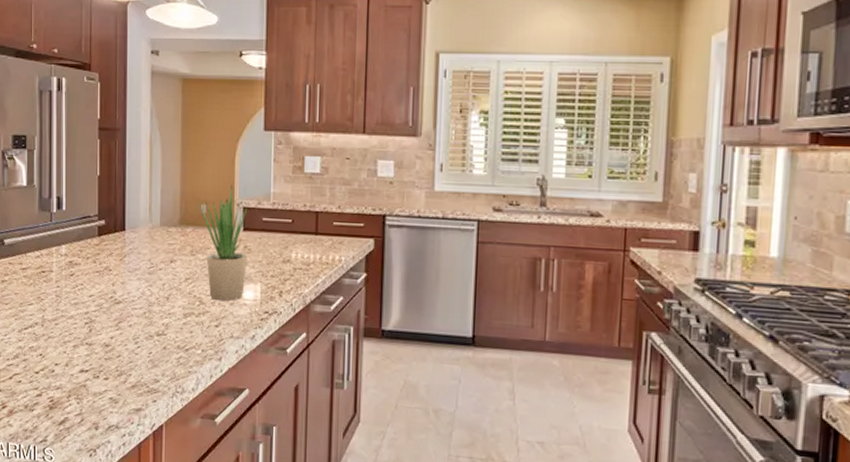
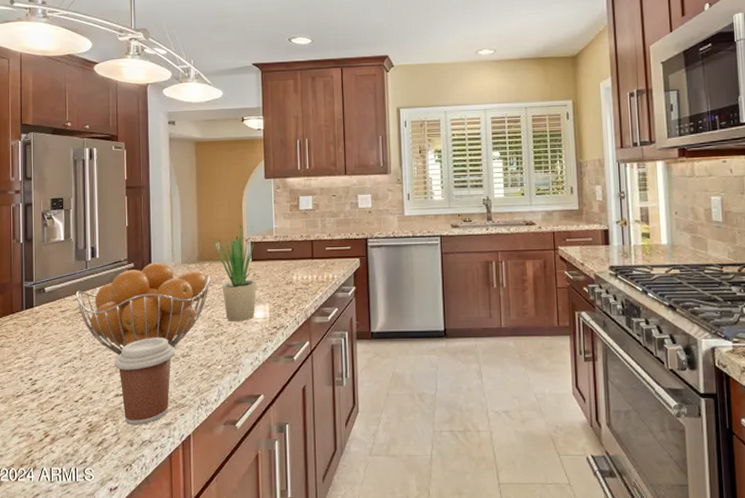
fruit basket: none [38,221,194,326] -> present [75,262,211,356]
coffee cup: none [80,309,150,407] -> present [114,337,176,426]

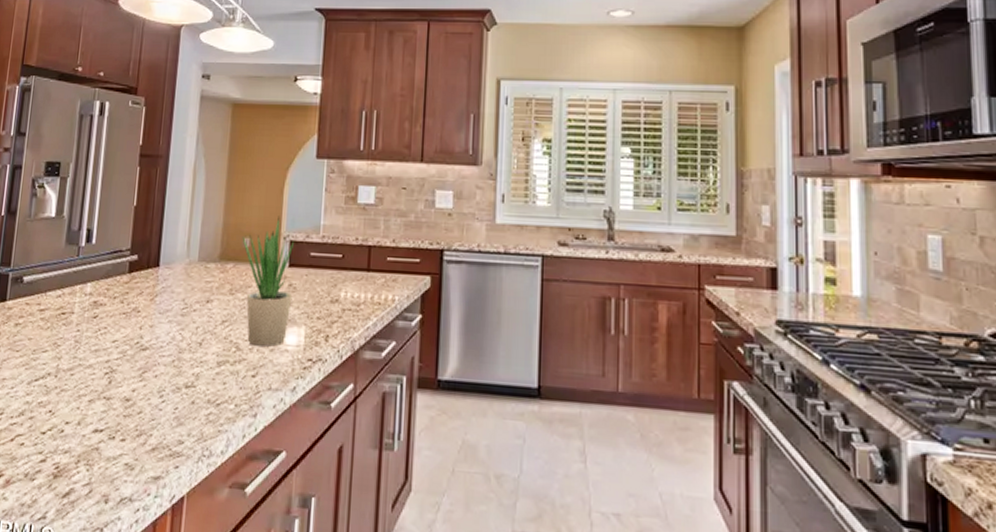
fruit basket: present [75,262,211,356] -> none [60,256,234,377]
coffee cup: present [114,337,176,426] -> none [97,357,178,475]

